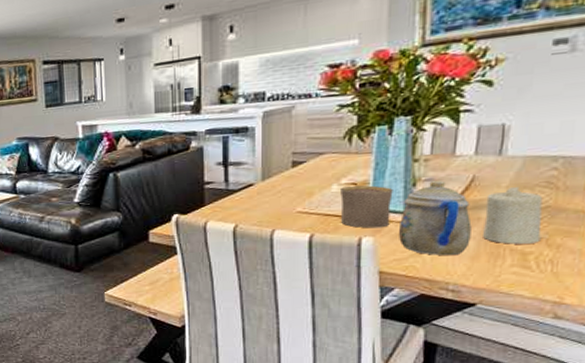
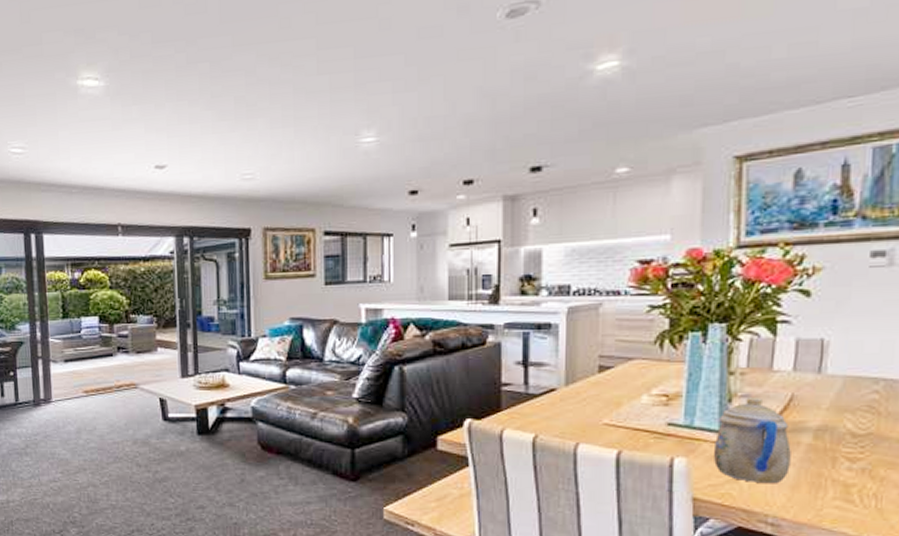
cup: present [340,185,393,229] -> none [651,398,708,448]
candle: present [483,186,543,244] -> none [803,409,865,474]

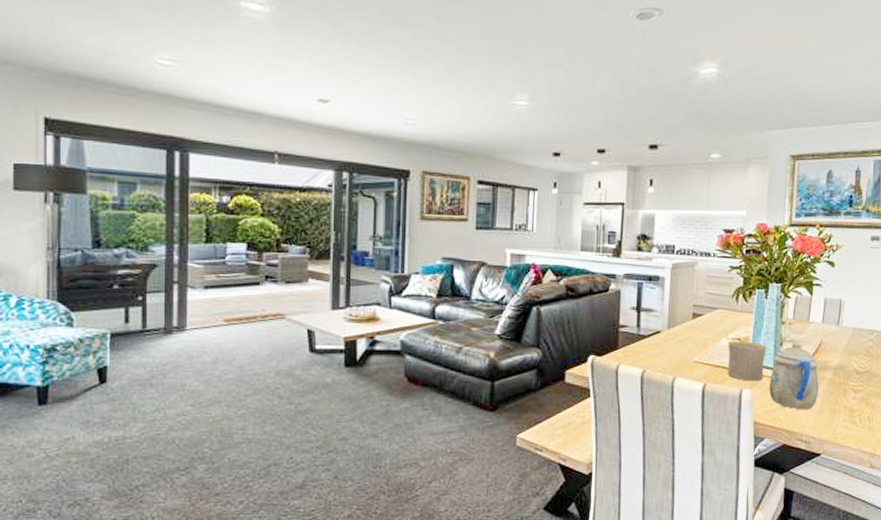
cup: none [651,398,708,448] -> present [728,341,767,382]

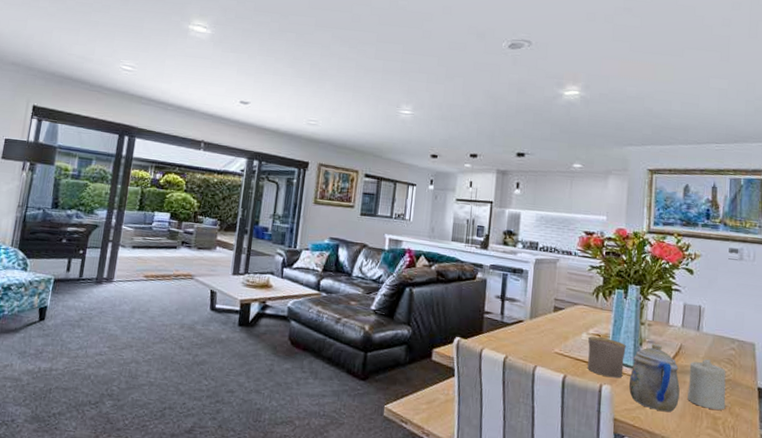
candle: none [826,352,864,402] -> present [687,358,726,410]

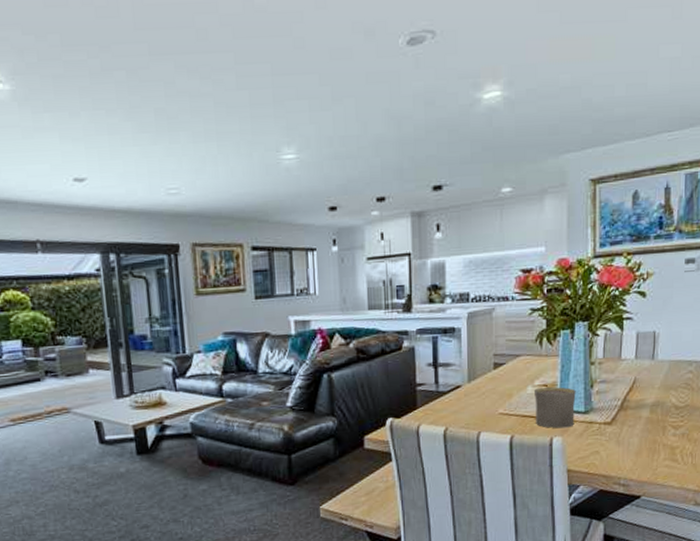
teapot: present [629,344,680,412] -> none [582,382,635,453]
candle: present [687,358,726,410] -> none [644,387,684,440]

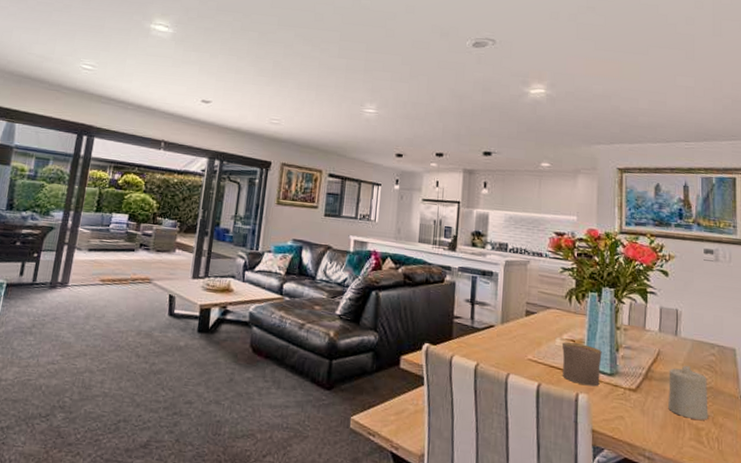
candle: none [644,387,684,440] -> present [668,365,708,420]

